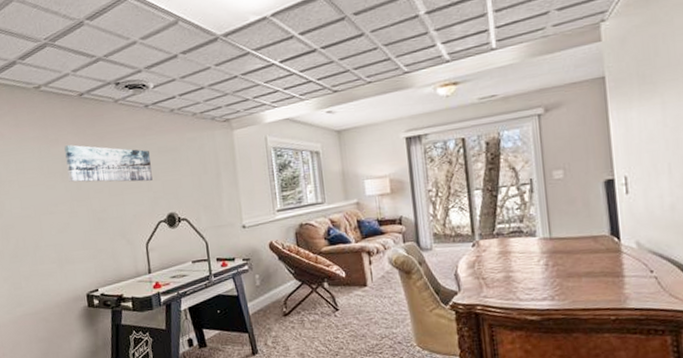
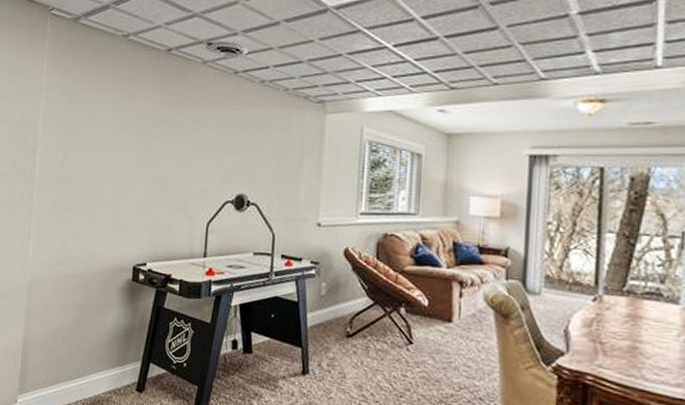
wall art: present [64,145,153,183] -> none [139,102,230,156]

